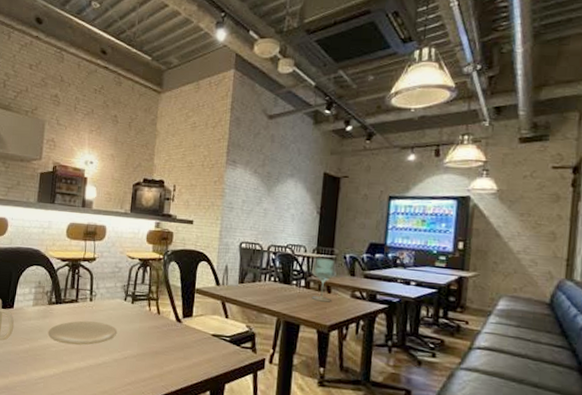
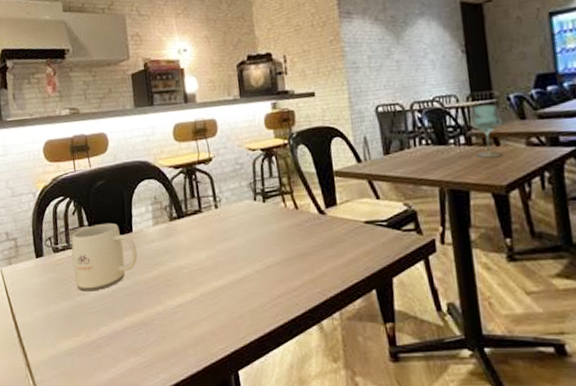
plate: present [47,320,118,345] -> none [175,231,254,263]

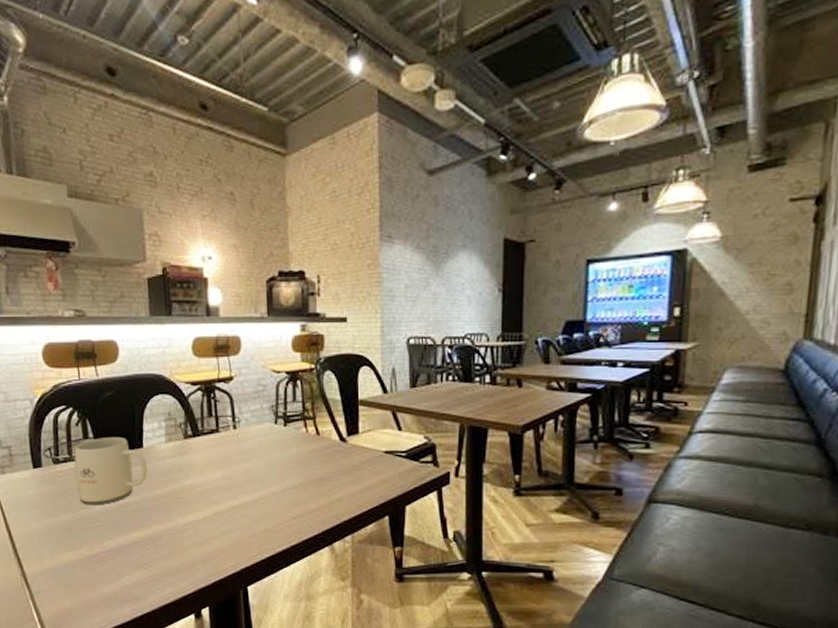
wine glass: present [470,103,503,159] -> none [498,346,527,399]

